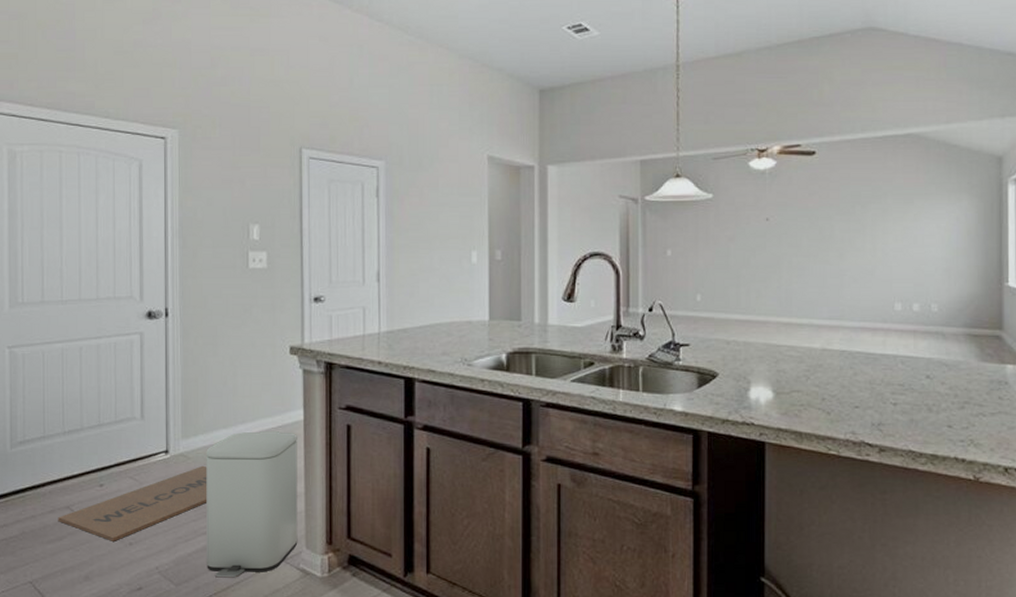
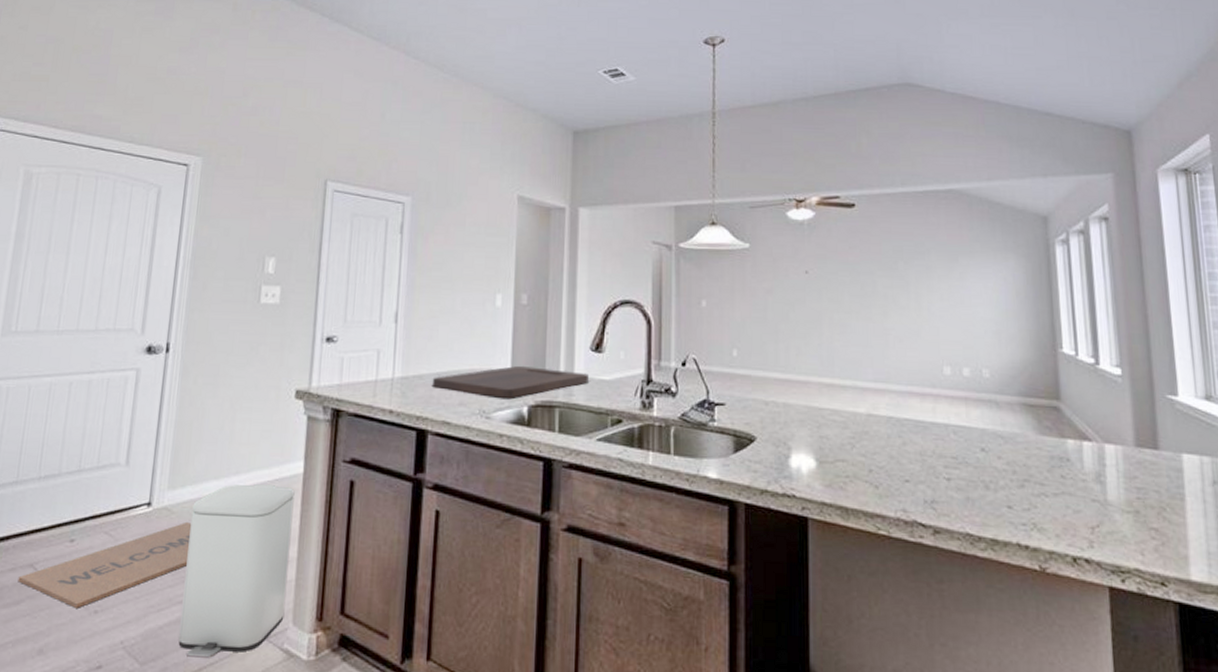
cutting board: none [416,318,562,347] -> present [432,366,589,398]

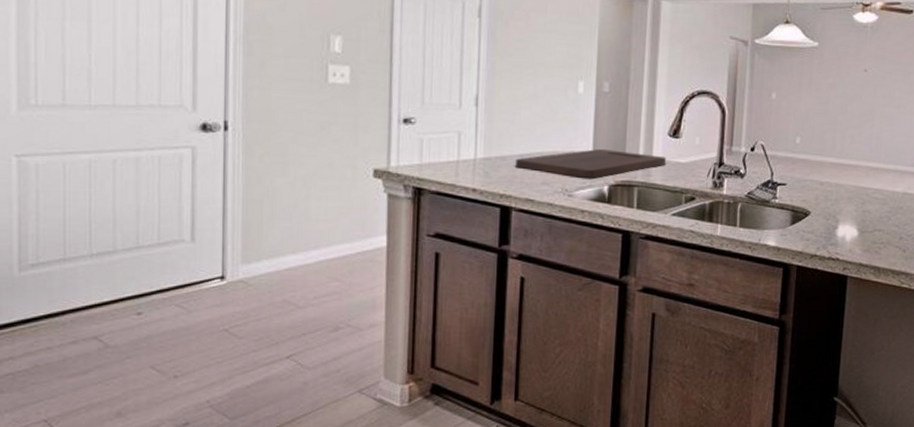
doormat: present [18,521,192,608] -> none [82,293,272,374]
pedal bin: present [178,484,295,658] -> none [267,257,379,410]

